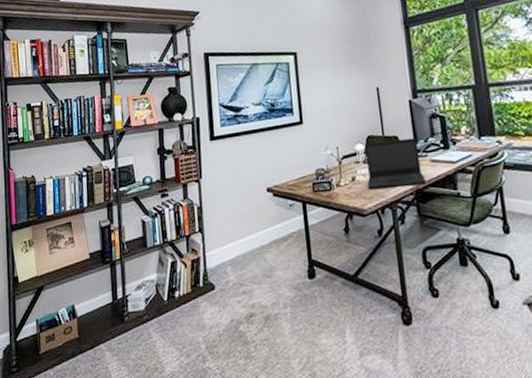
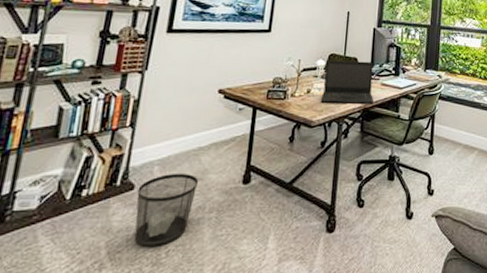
waste bin: none [218,271,268,343] -> present [134,173,199,248]

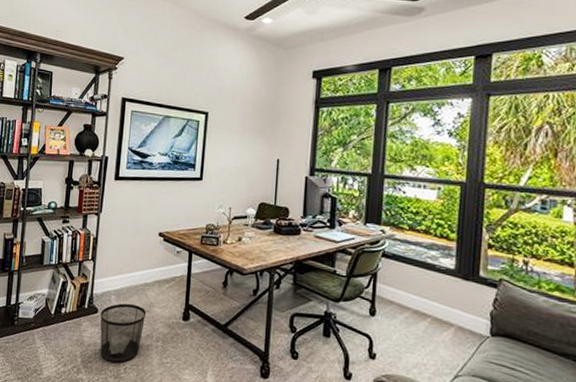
laptop: present [320,59,374,104] -> none [252,208,307,257]

